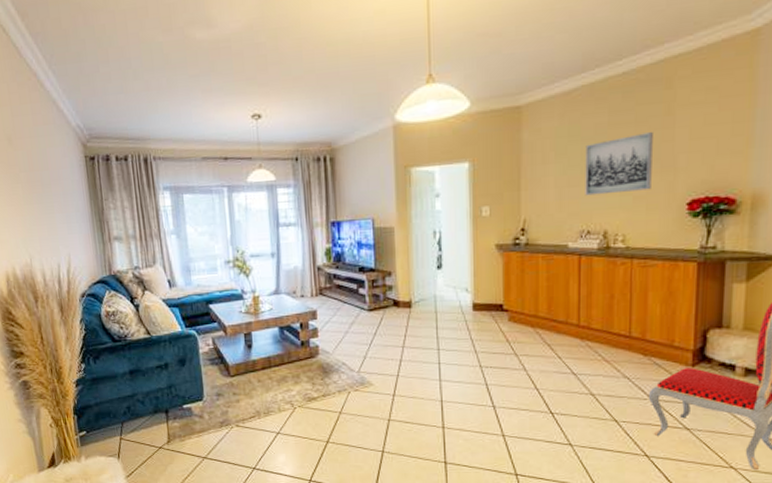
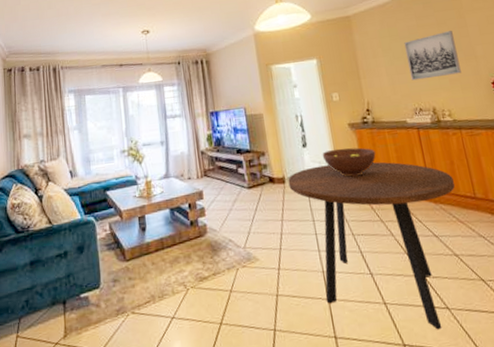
dining table: none [415,290,609,464] -> present [288,162,455,330]
fruit bowl: none [459,272,523,305] -> present [322,147,376,177]

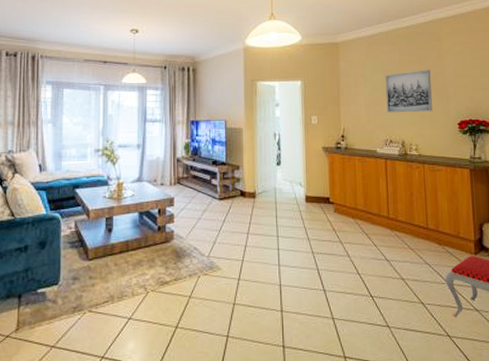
dining table: present [288,162,455,330] -> none [258,185,411,345]
fruit bowl: present [322,147,376,177] -> none [294,170,344,198]

